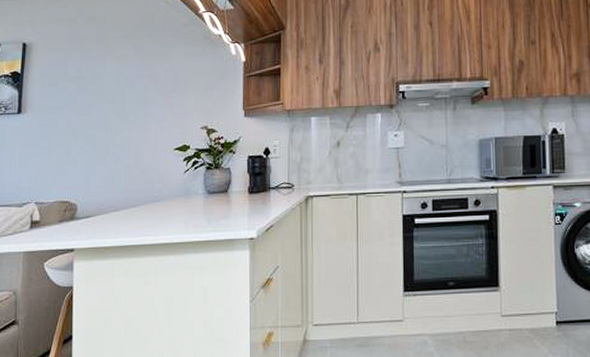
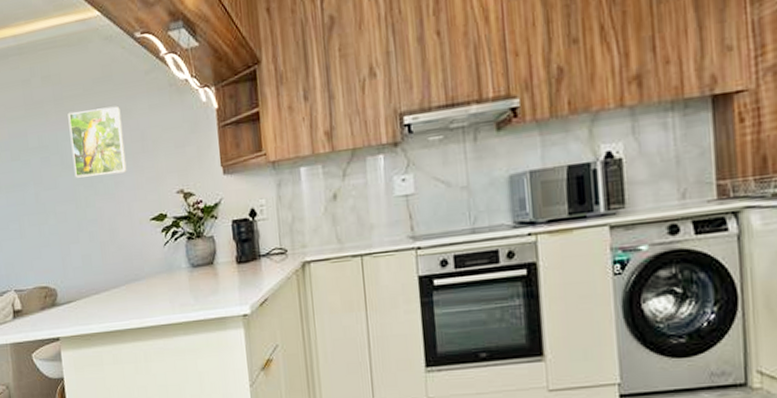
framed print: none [108,49,158,108] -> present [68,106,127,178]

